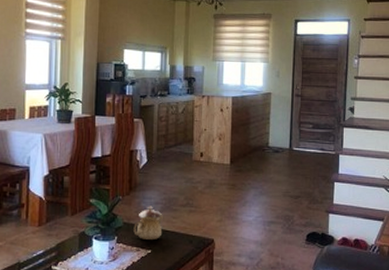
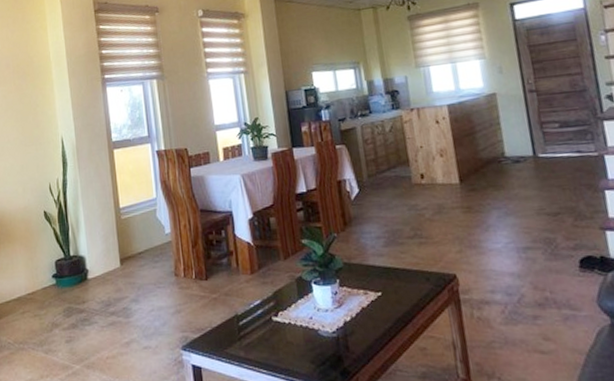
teapot: present [133,206,164,241] -> none [356,241,392,282]

